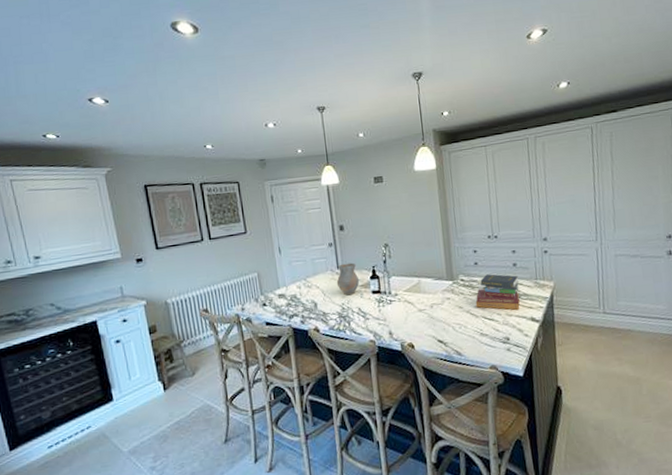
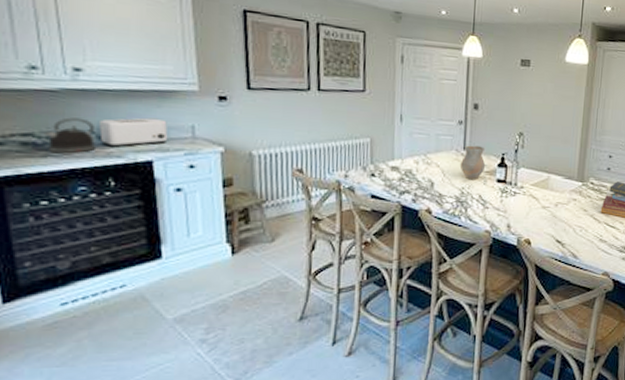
kettle: none [21,295,58,326] -> present [44,117,99,154]
toaster: none [57,285,105,314] -> present [99,117,168,147]

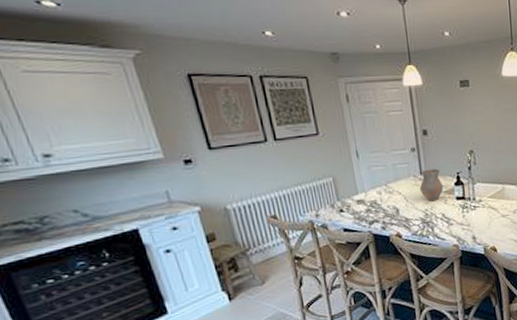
kettle: present [44,117,99,154] -> none [33,200,86,236]
toaster: present [99,117,168,147] -> none [80,189,147,222]

